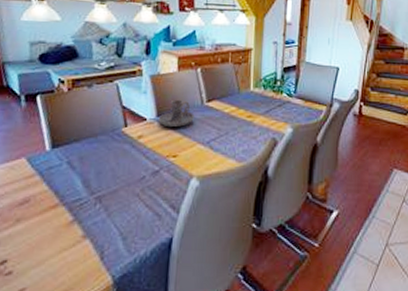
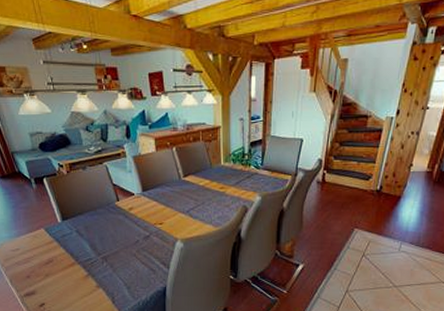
candle holder: present [158,99,195,128] -> none [144,176,174,200]

